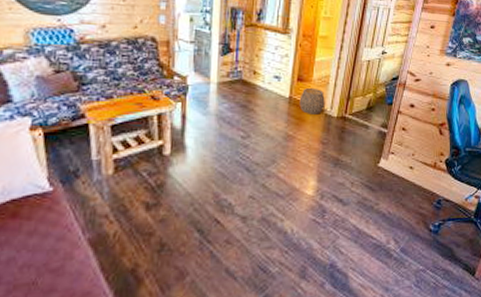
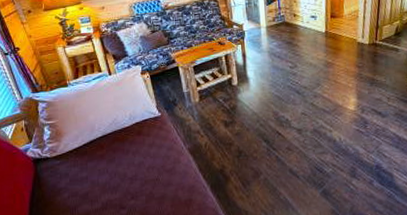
woven basket: present [299,88,325,114] -> none [334,22,357,44]

